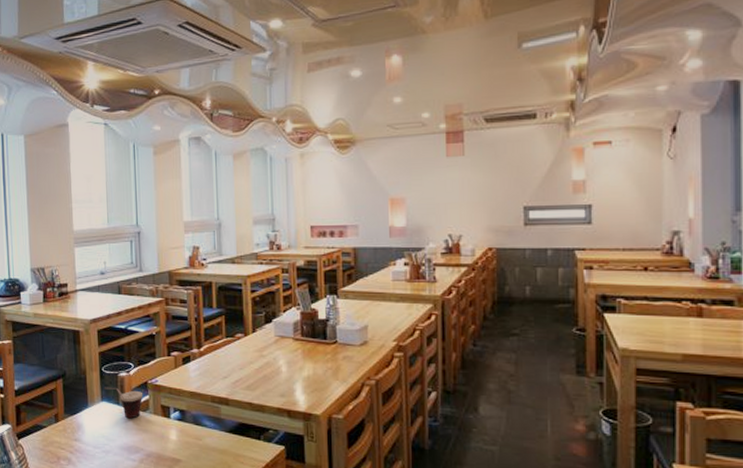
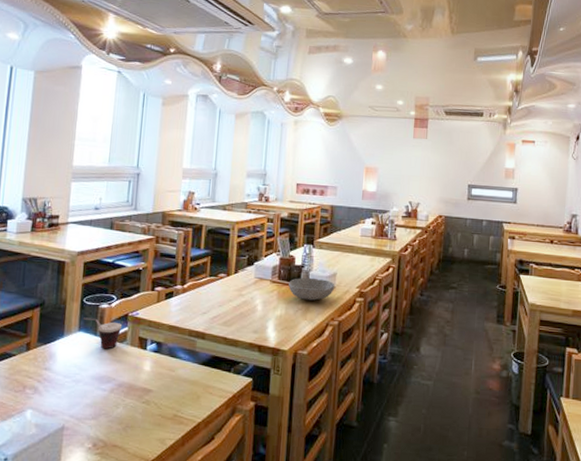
bowl: none [314,332,368,358] -> present [288,277,335,301]

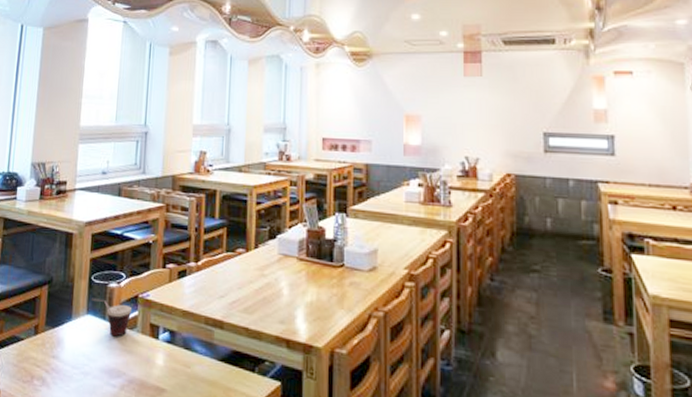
bowl: present [288,277,335,301] -> none [319,254,377,284]

